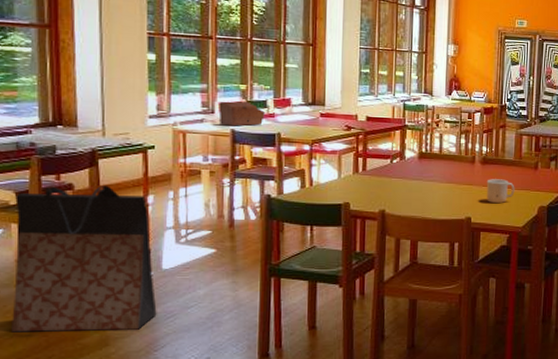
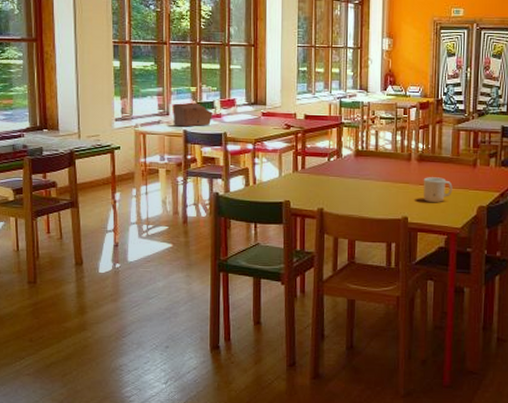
bag: present [11,184,157,333] -> none [12,182,124,317]

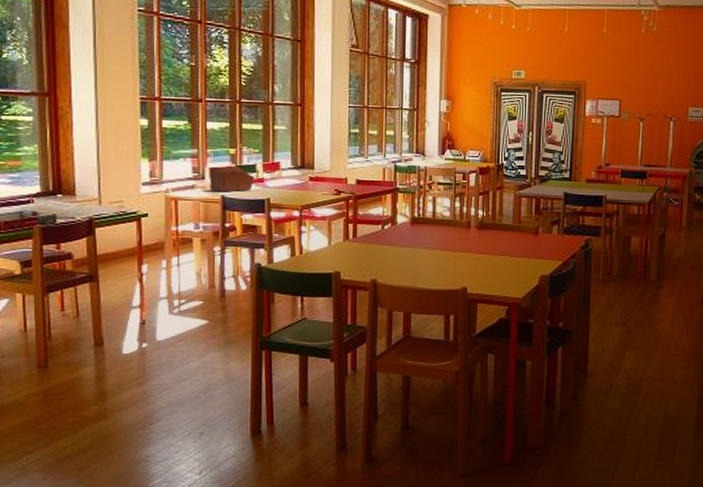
mug: present [423,177,453,203] -> none [483,245,514,273]

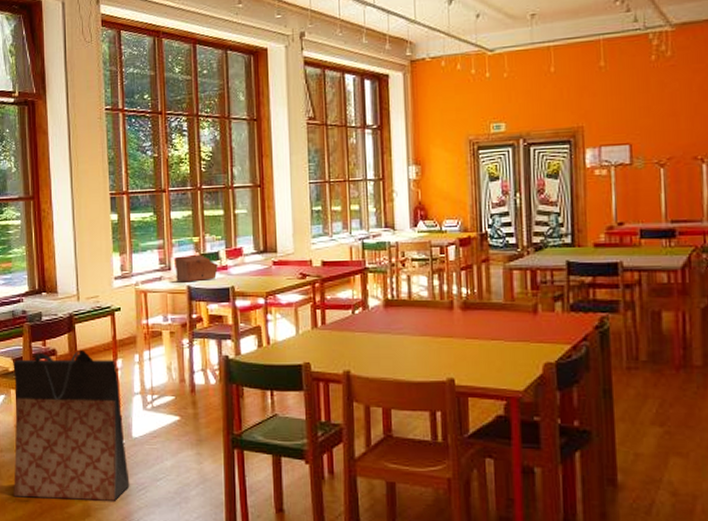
bag: none [17,254,152,403] -> present [13,349,130,501]

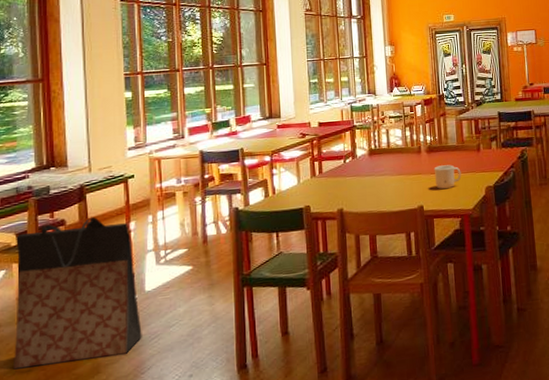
sewing box: present [174,255,218,283] -> none [188,124,228,148]
mug: none [470,328,509,361] -> present [434,164,462,189]

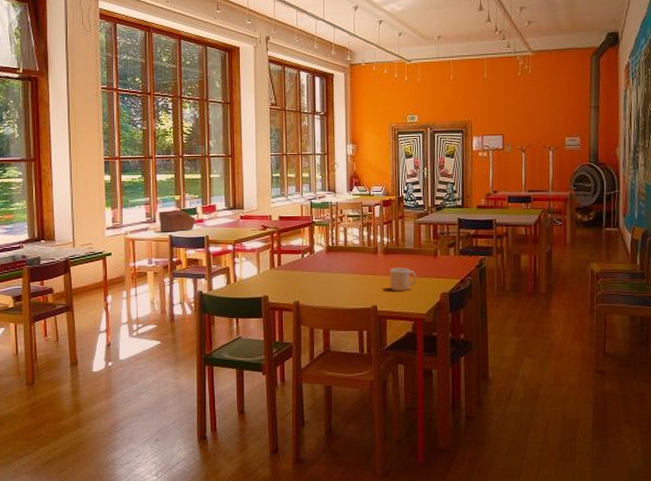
bag: present [14,216,142,370] -> none [11,288,116,415]
sewing box: none [188,124,228,148] -> present [159,210,195,232]

